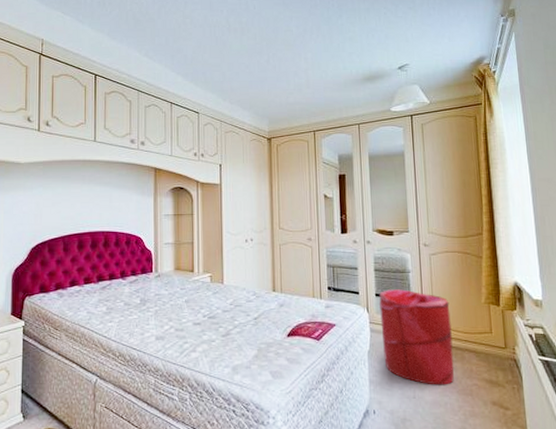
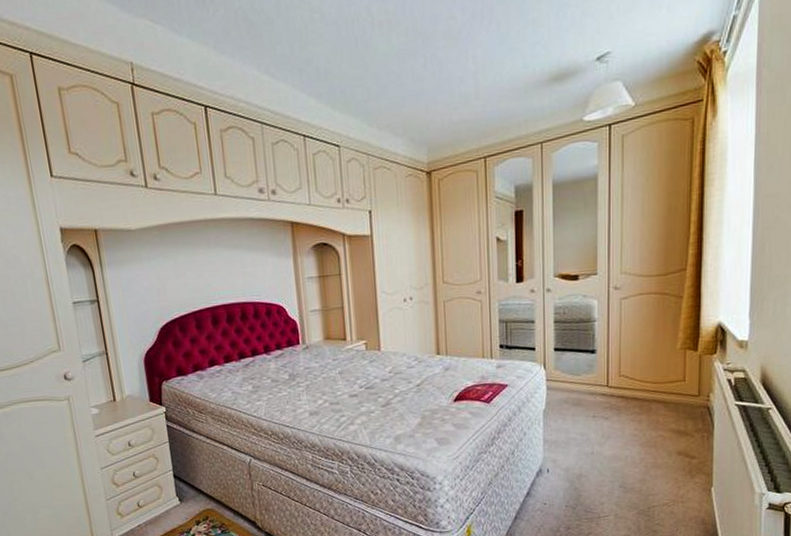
laundry hamper: present [379,289,455,385] -> none [558,341,639,440]

